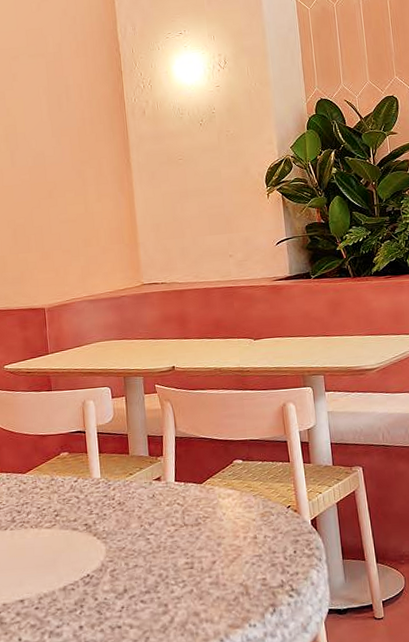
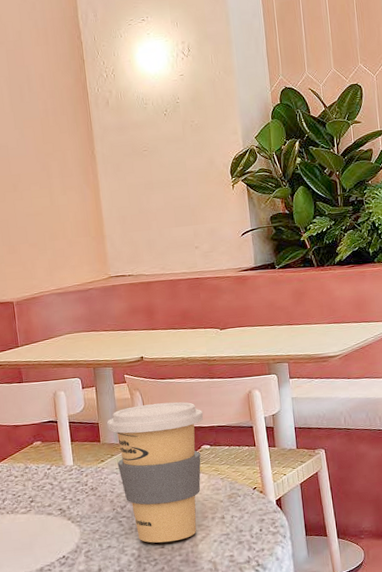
coffee cup: none [136,414,236,563] -> present [107,402,204,543]

